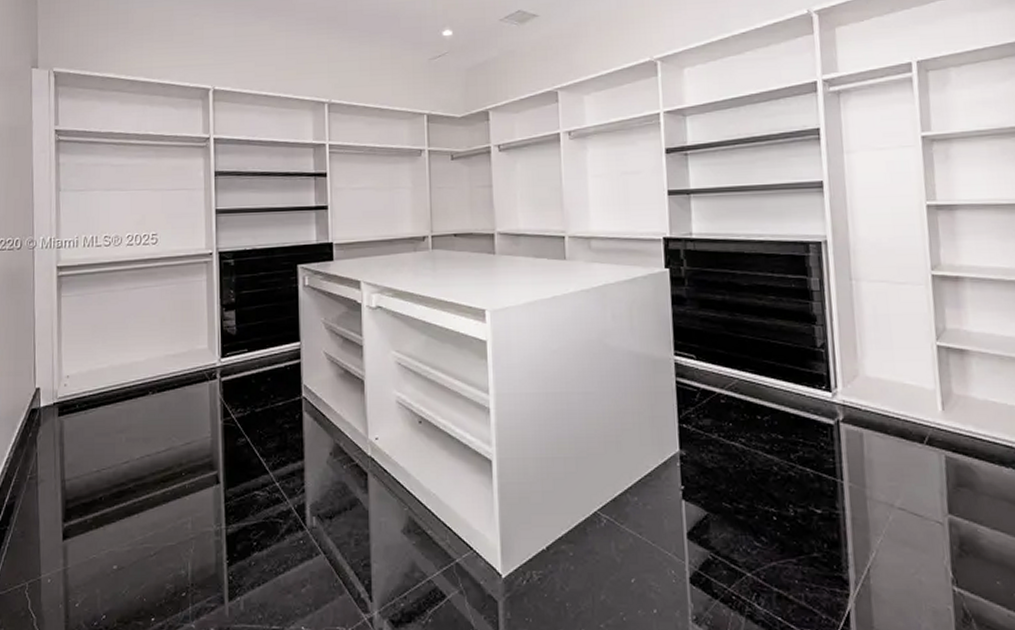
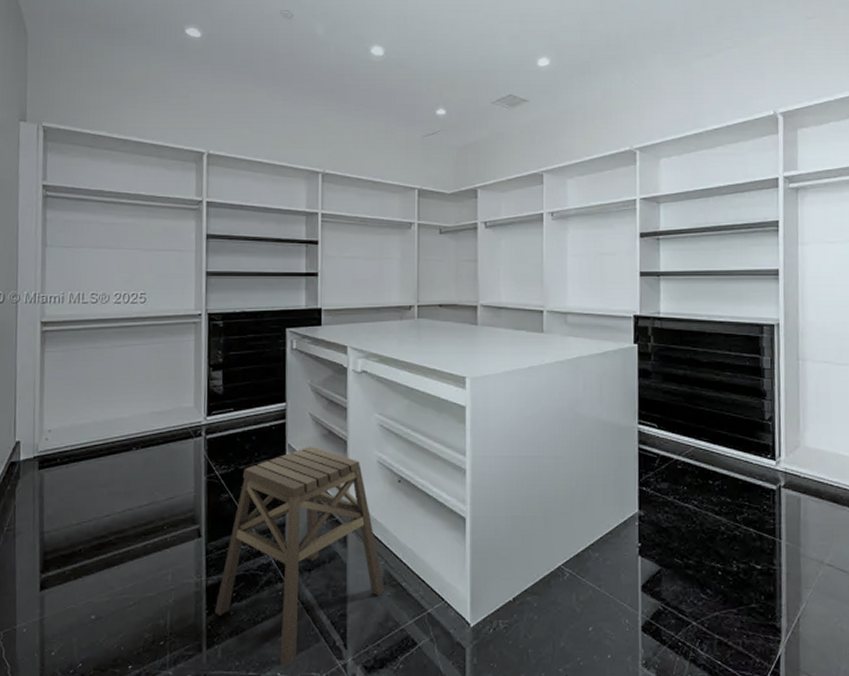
stool: none [235,387,409,621] -> present [214,446,385,667]

